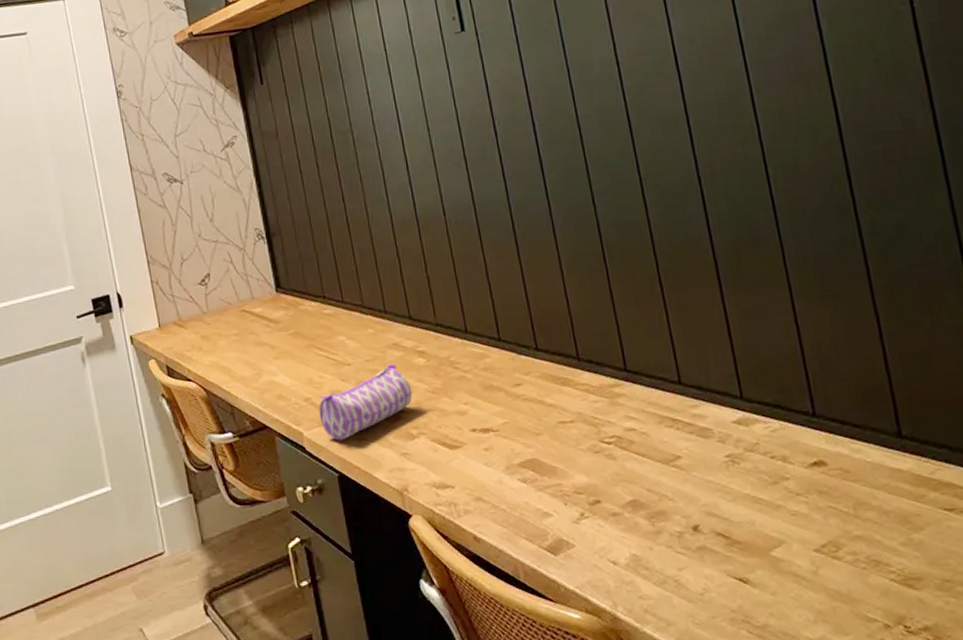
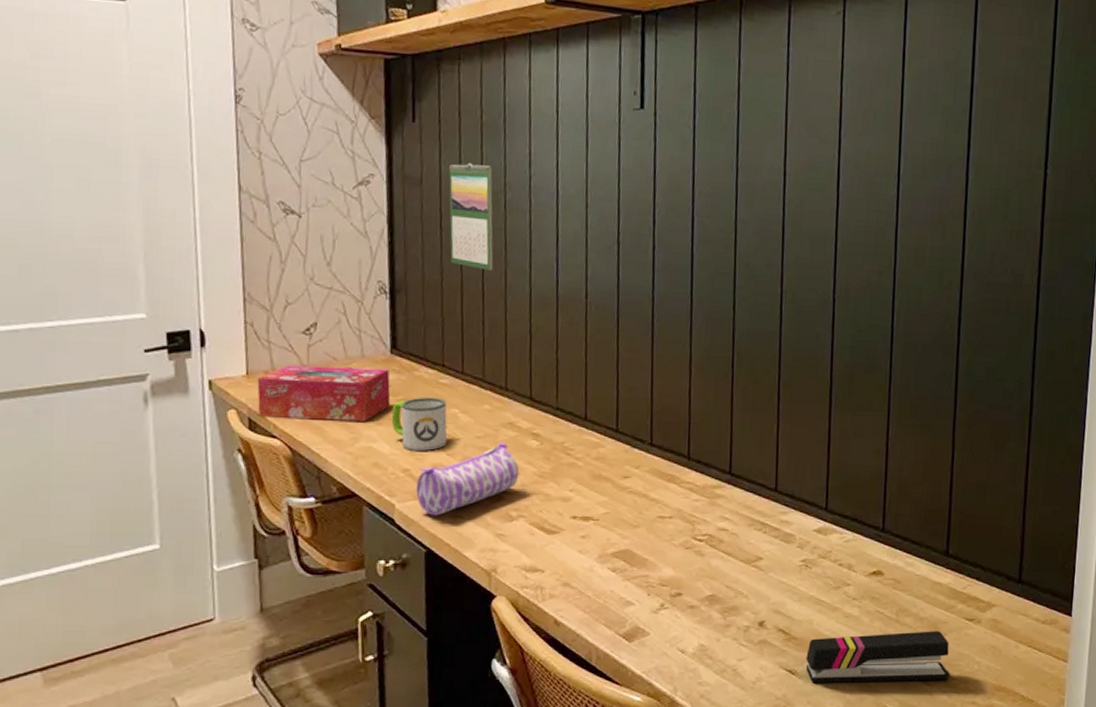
tissue box: none [168,307,284,364] -> present [257,365,391,421]
mug: none [285,327,340,380] -> present [391,397,448,451]
calendar: none [299,109,354,204] -> present [449,163,494,271]
stapler: none [755,524,940,592] -> present [806,631,950,683]

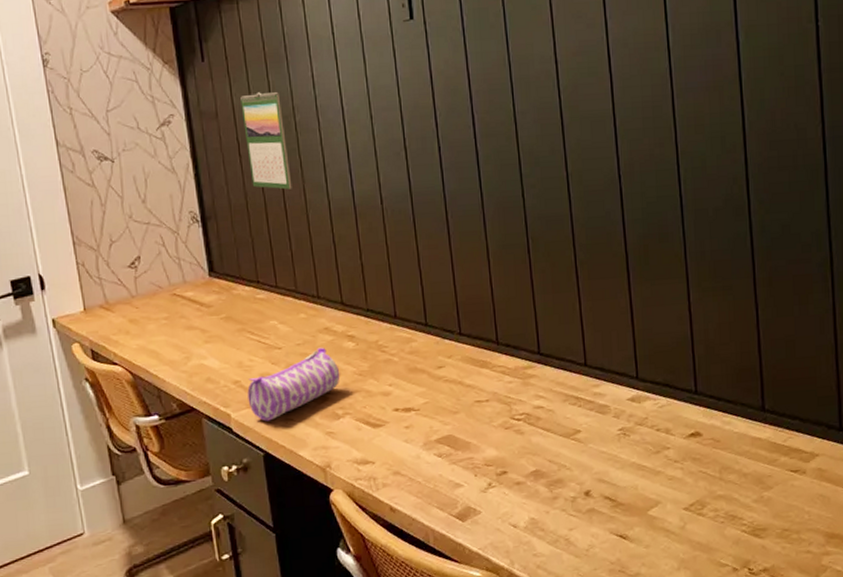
tissue box: present [257,365,391,421] -> none [94,291,215,347]
mug: present [391,397,448,451] -> none [217,312,271,363]
stapler: present [806,631,950,683] -> none [635,484,780,546]

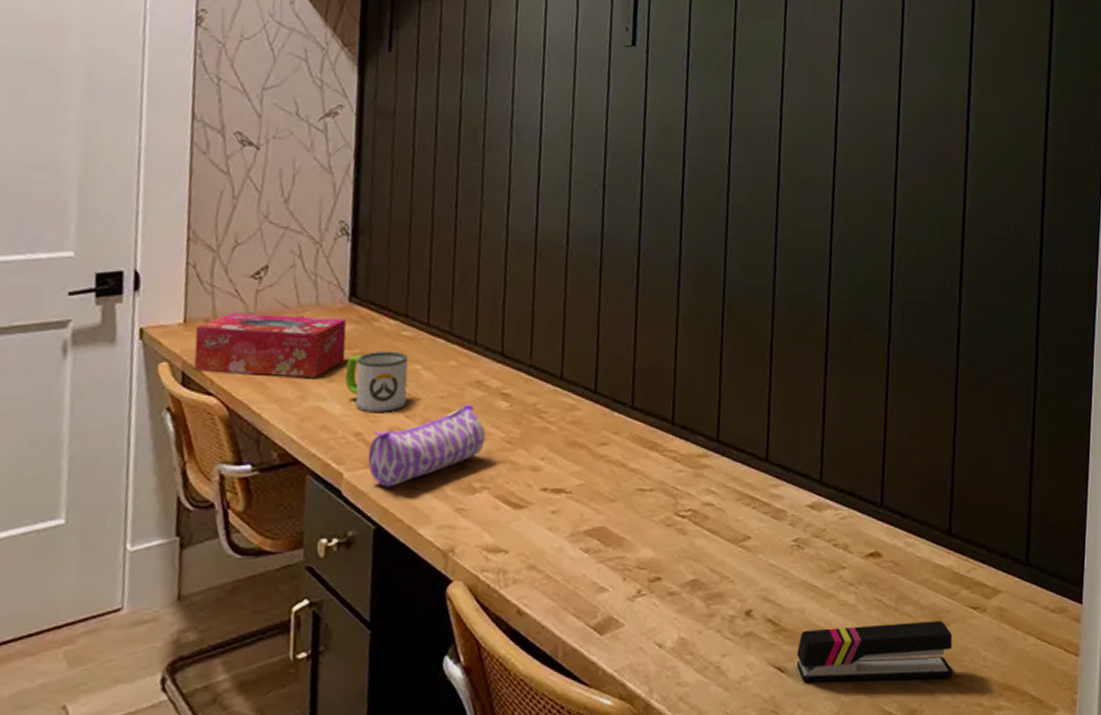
tissue box: none [94,291,215,347] -> present [194,313,347,378]
mug: none [217,312,271,363] -> present [345,350,408,412]
calendar: present [240,91,292,190] -> none [421,96,472,213]
stapler: none [635,484,780,546] -> present [797,620,953,683]

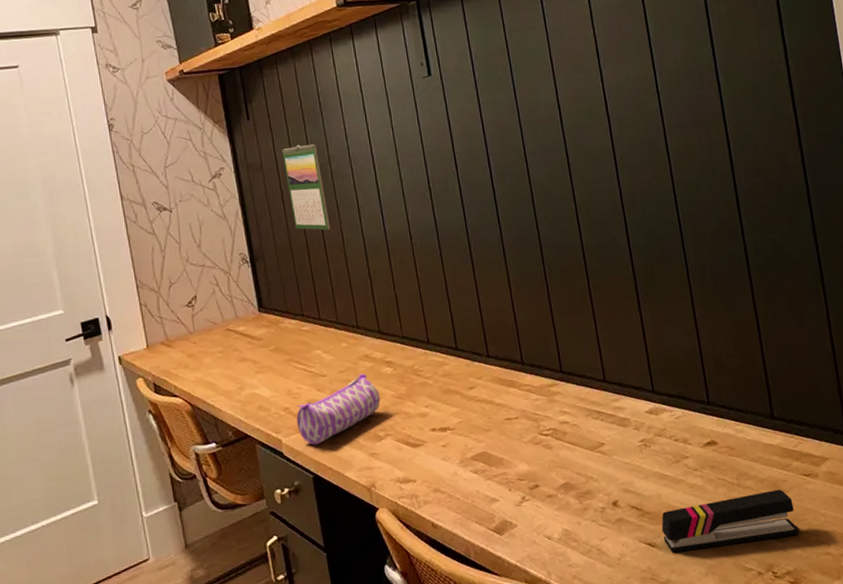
tissue box: present [194,313,347,378] -> none [156,325,265,381]
mug: present [345,350,408,412] -> none [267,343,317,392]
calendar: none [421,96,472,213] -> present [282,143,331,231]

